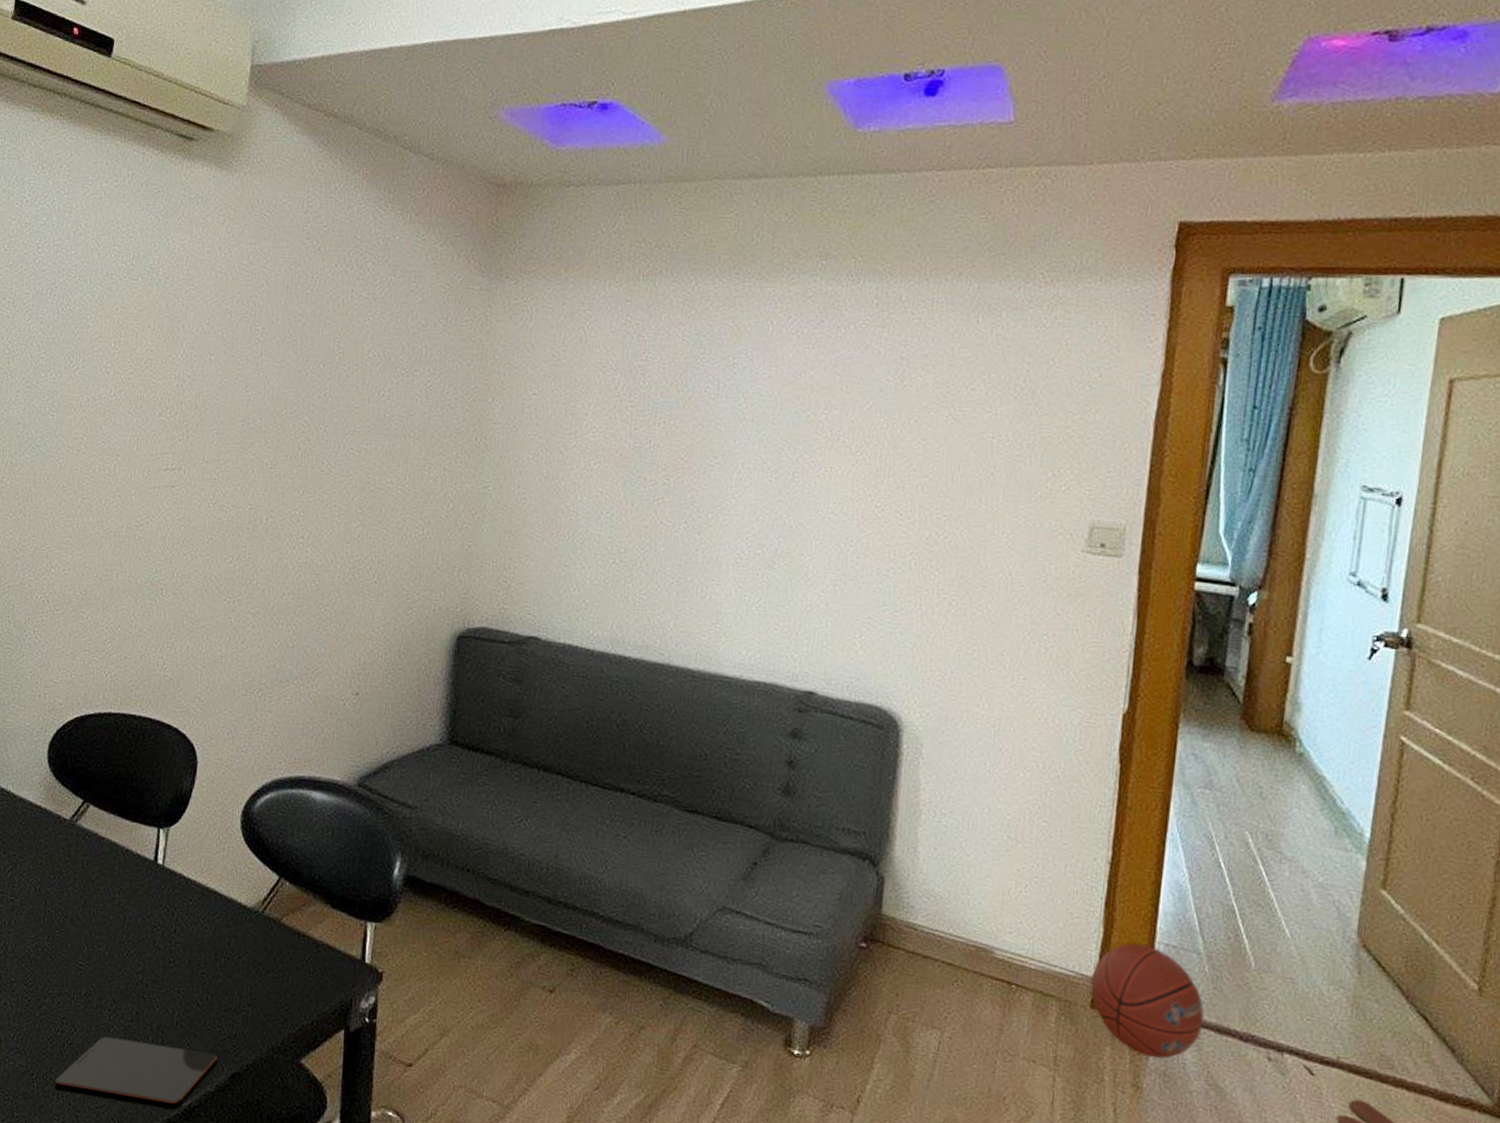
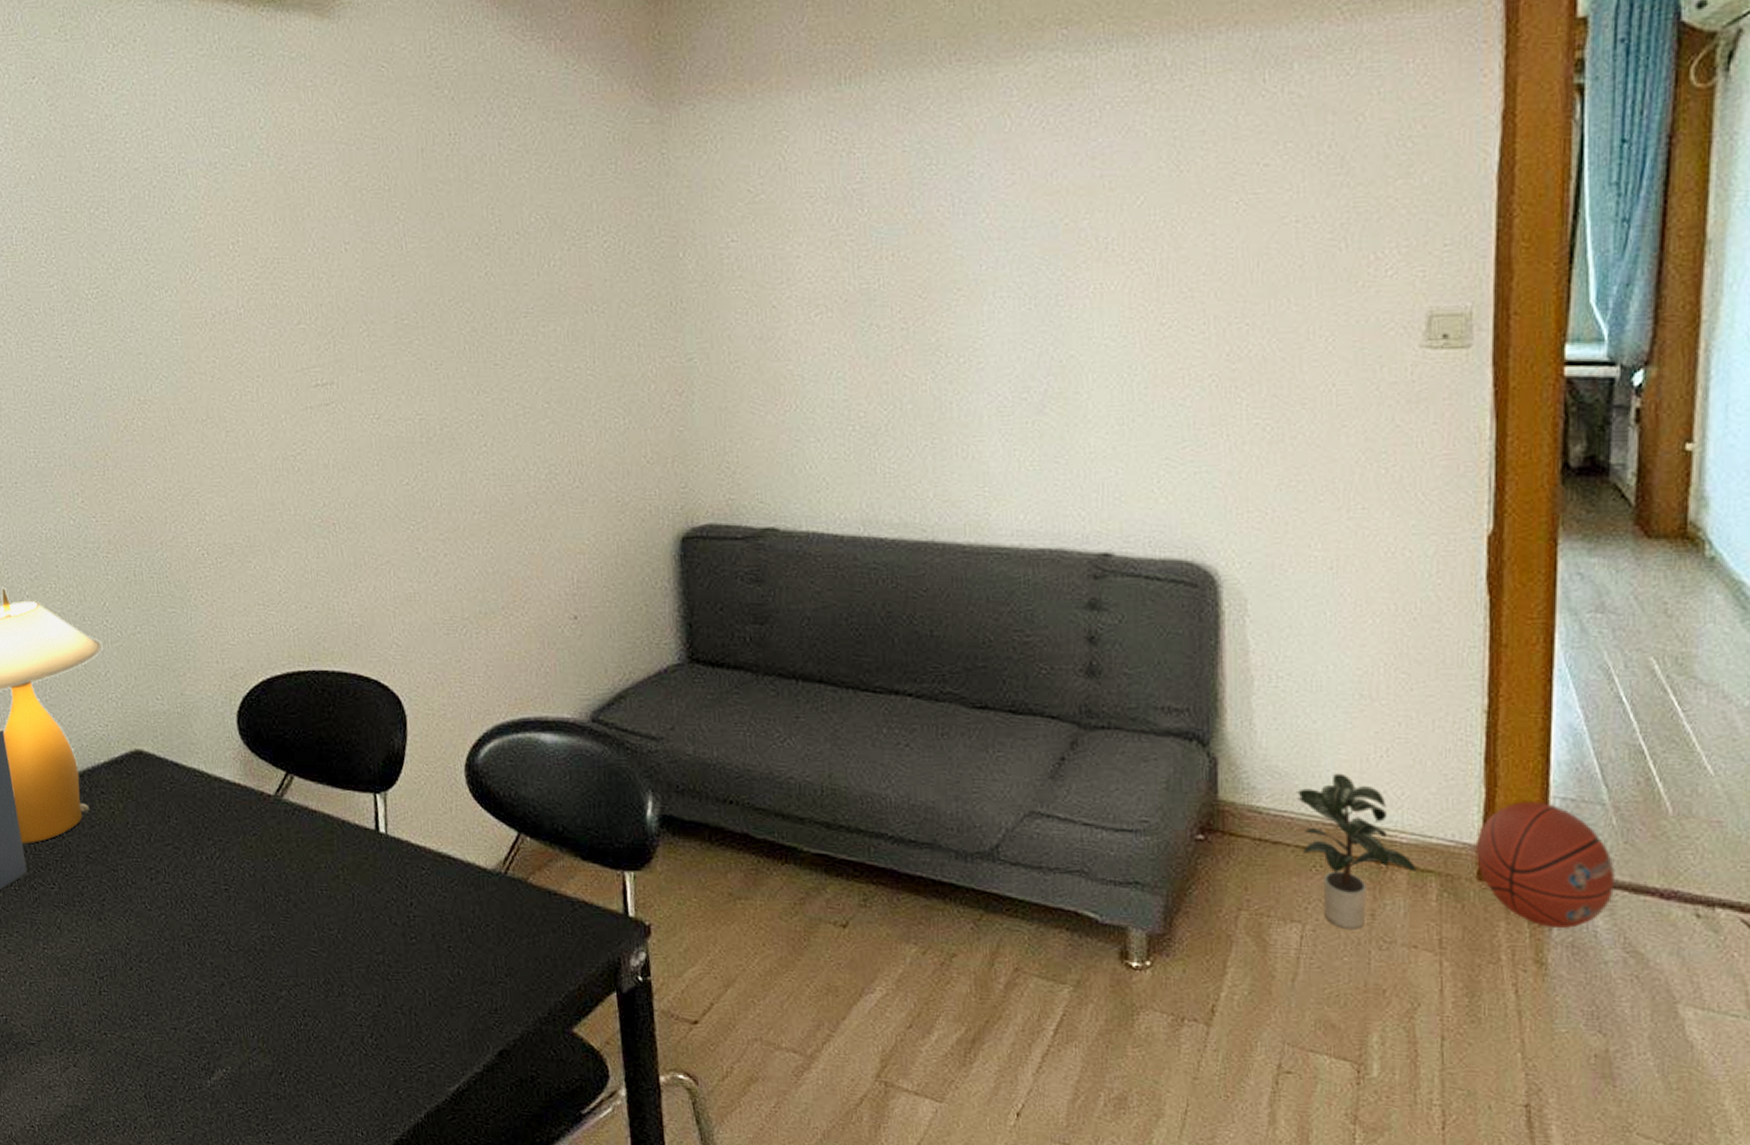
phone: present [55,1036,218,1110] -> none [306,1024,481,1096]
potted plant: none [946,901,1042,1041] -> present [1296,773,1418,929]

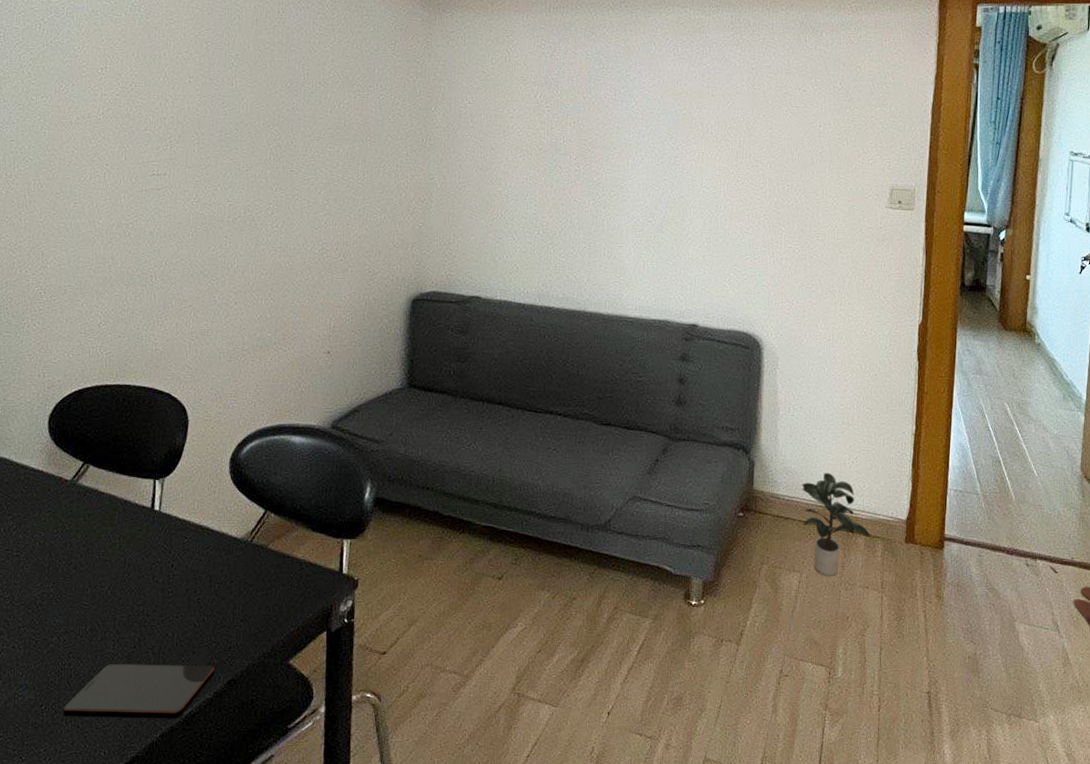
phone: none [306,1024,481,1096] -> present [63,663,215,719]
basketball: present [1475,801,1615,928] -> none [905,492,983,574]

